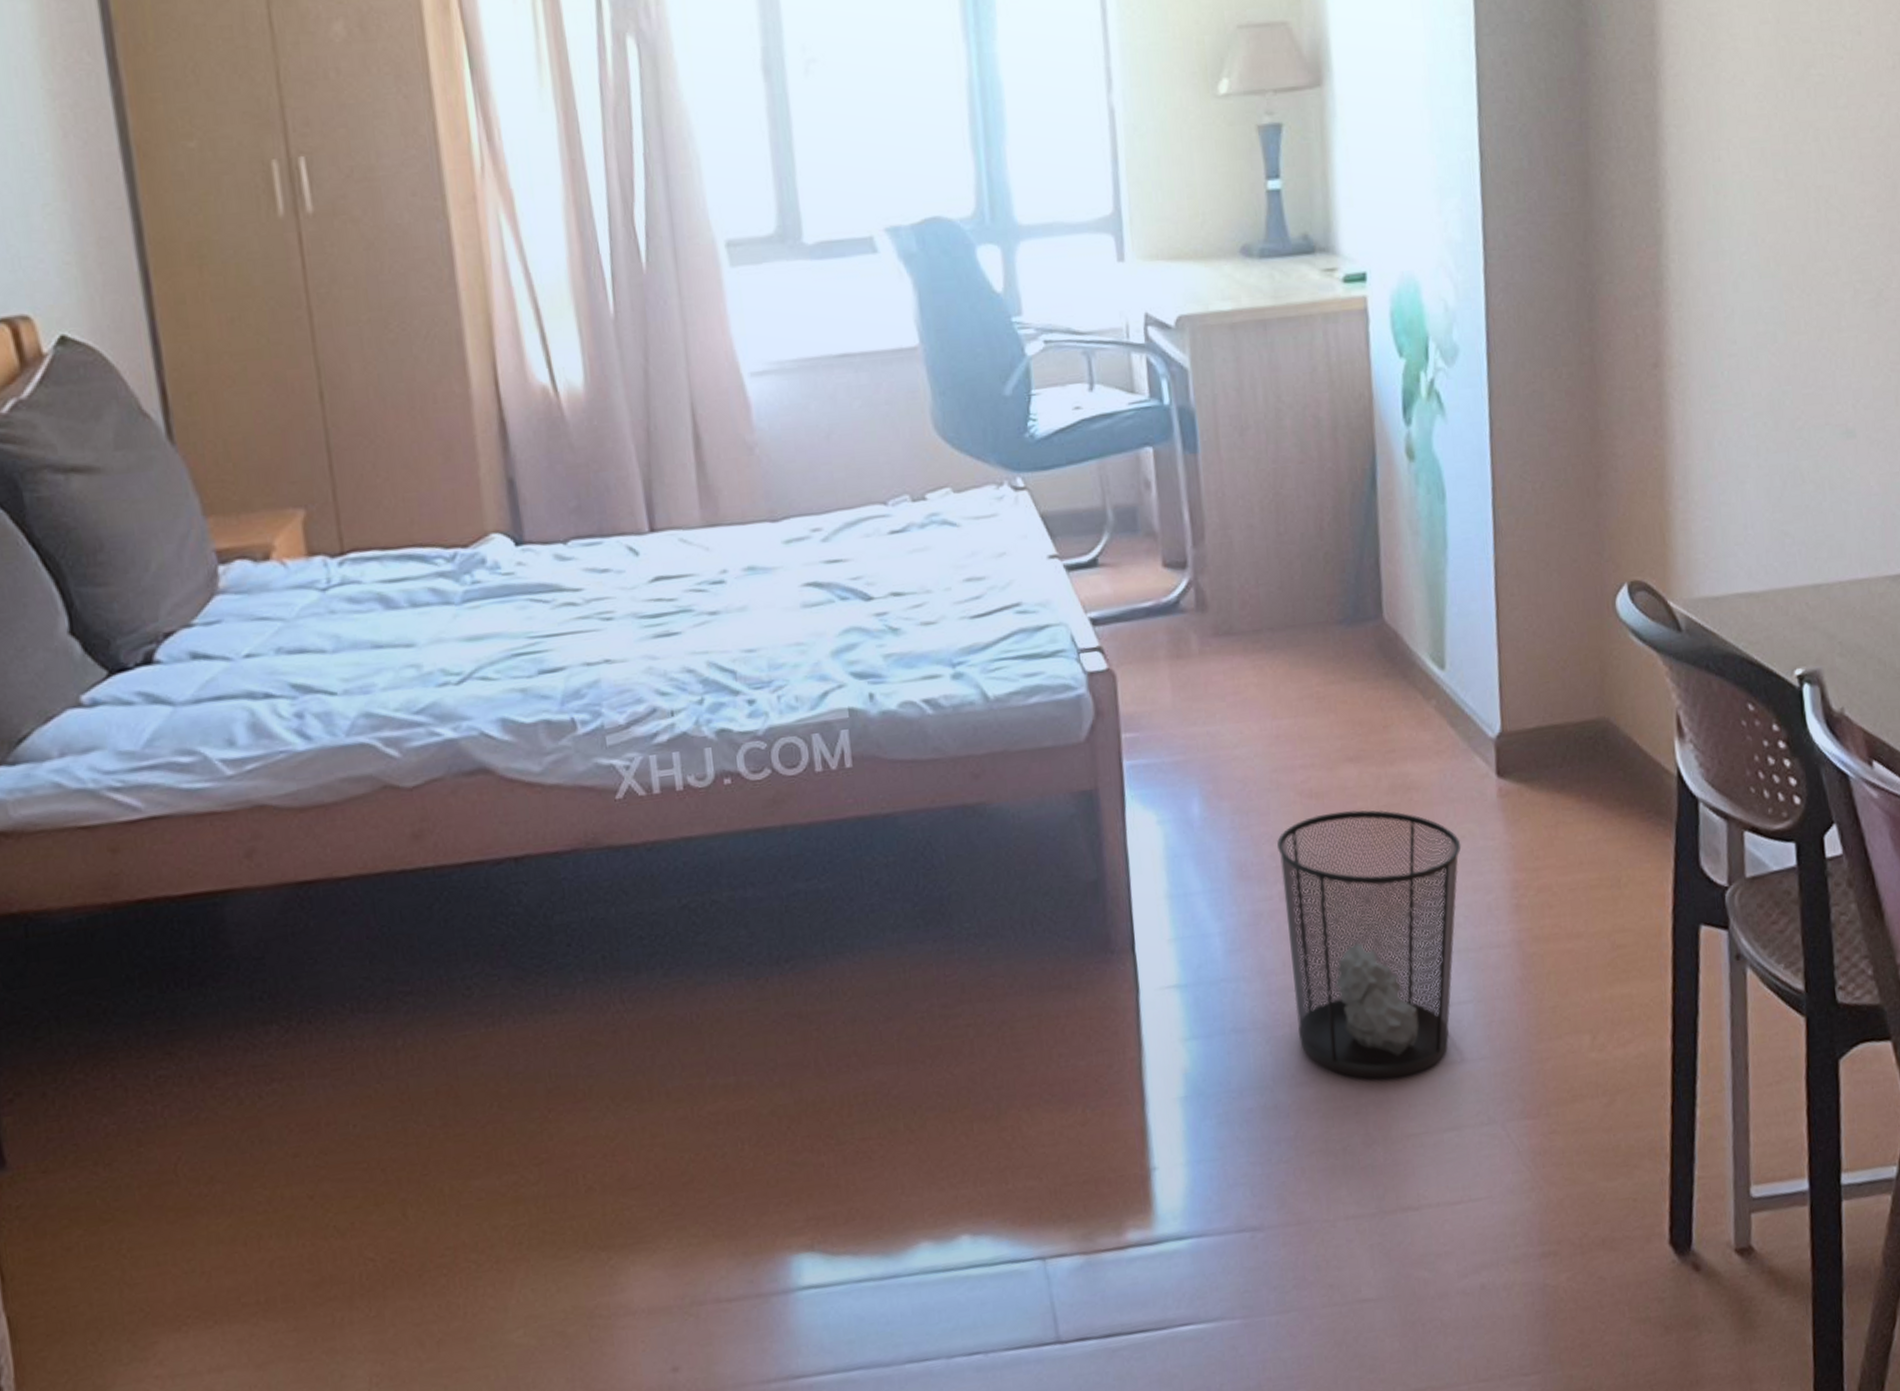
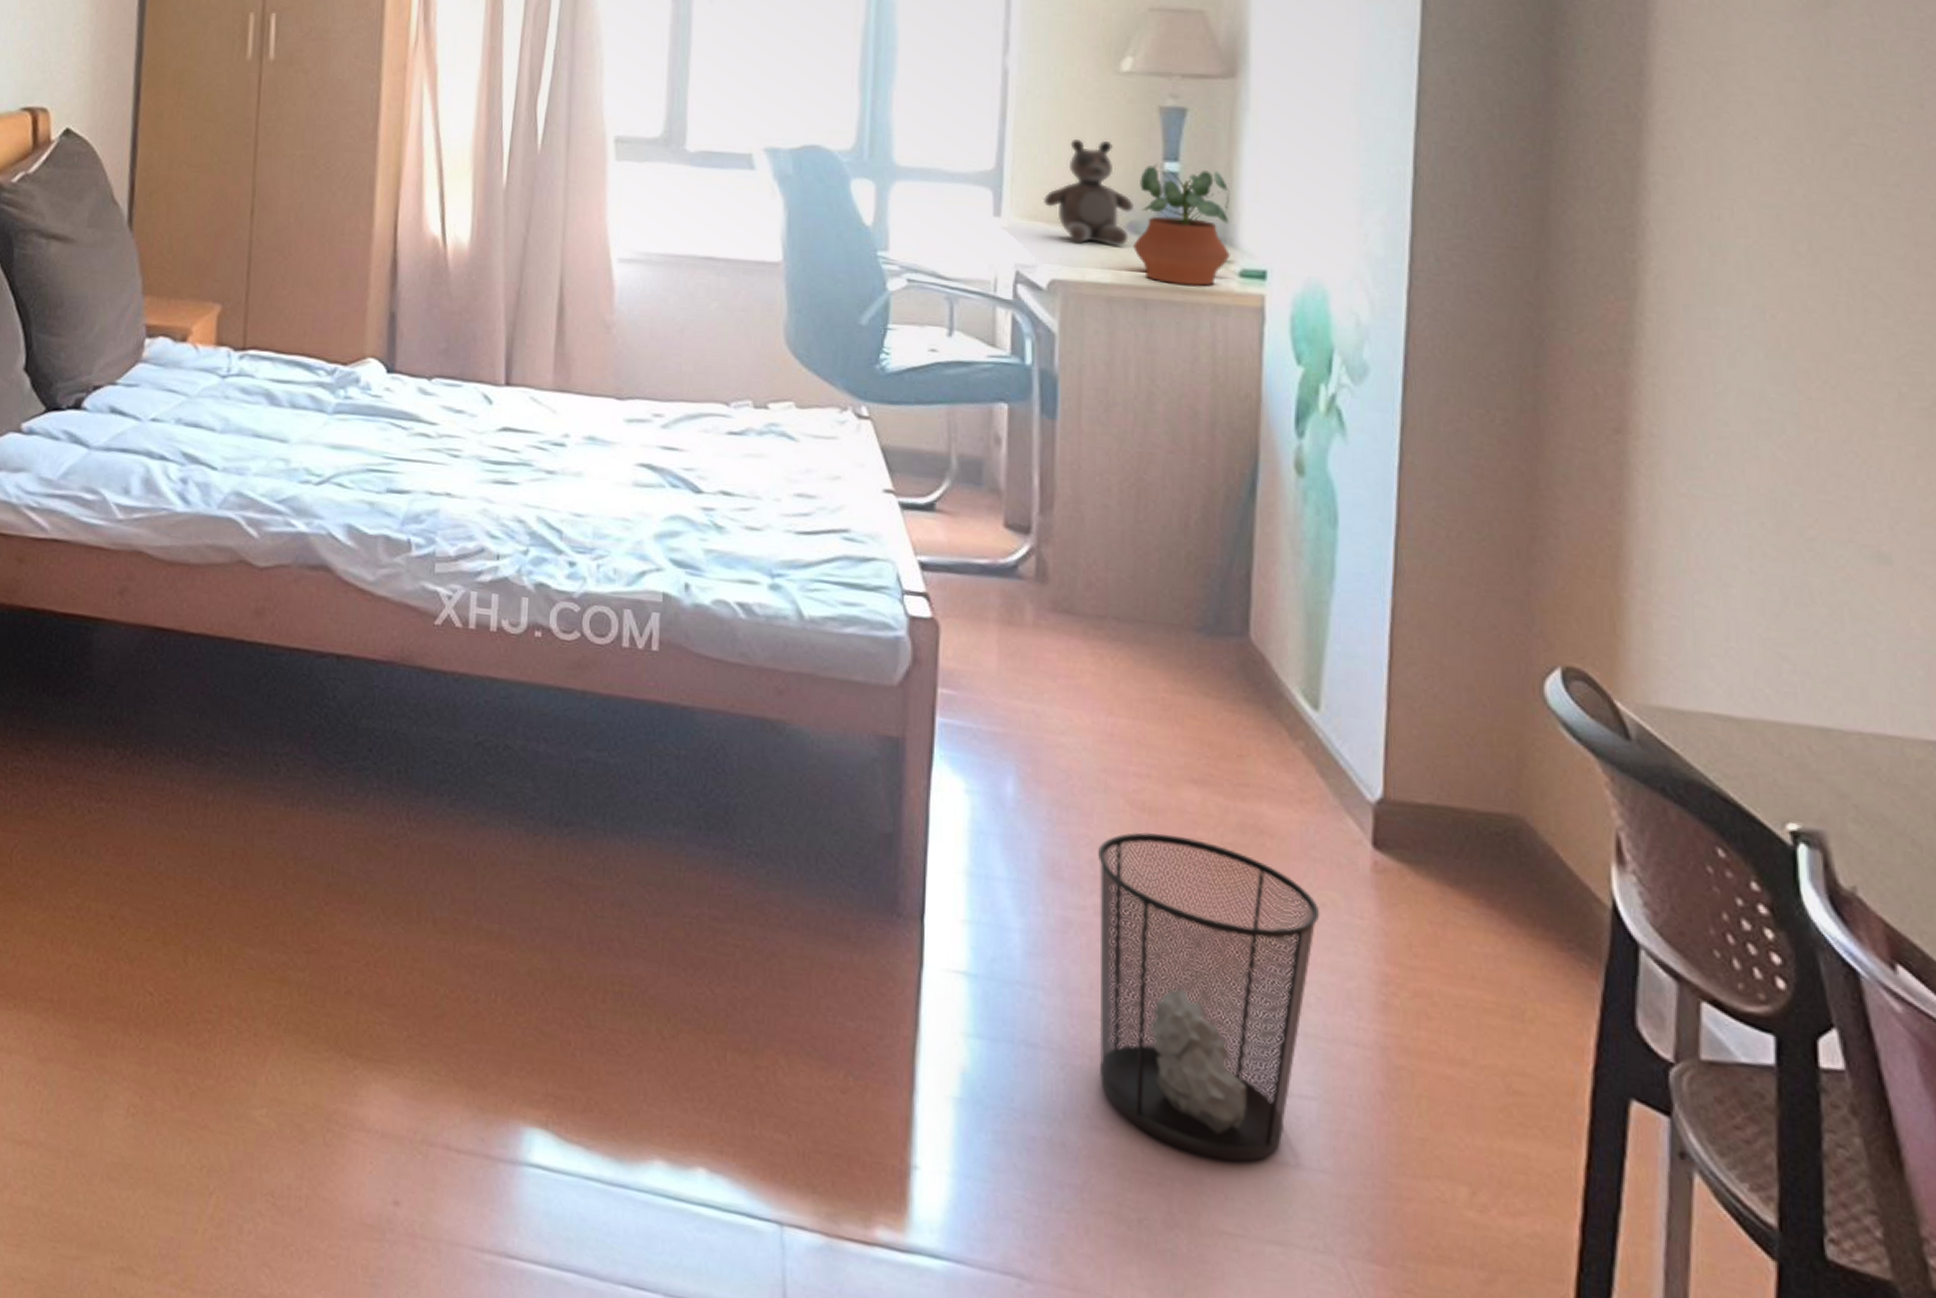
stuffed animal: none [1162,167,1246,276] -> present [1044,138,1135,247]
potted plant: none [1247,182,1334,301] -> present [1133,163,1230,287]

